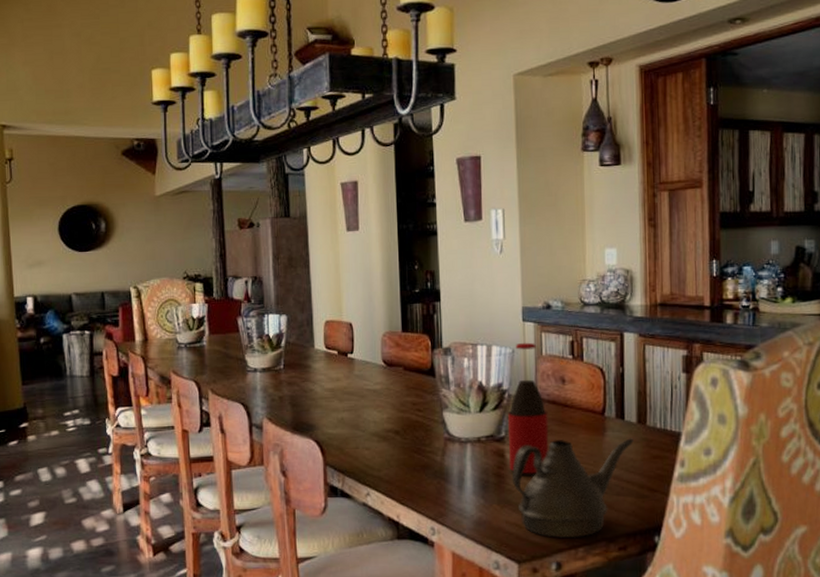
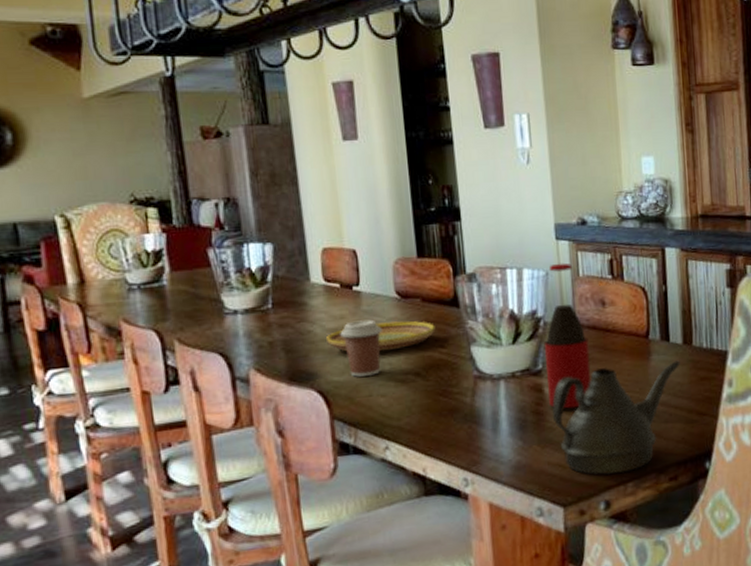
plate: none [325,386,414,411] -> present [326,321,435,352]
coffee cup: none [335,383,370,431] -> present [340,319,382,377]

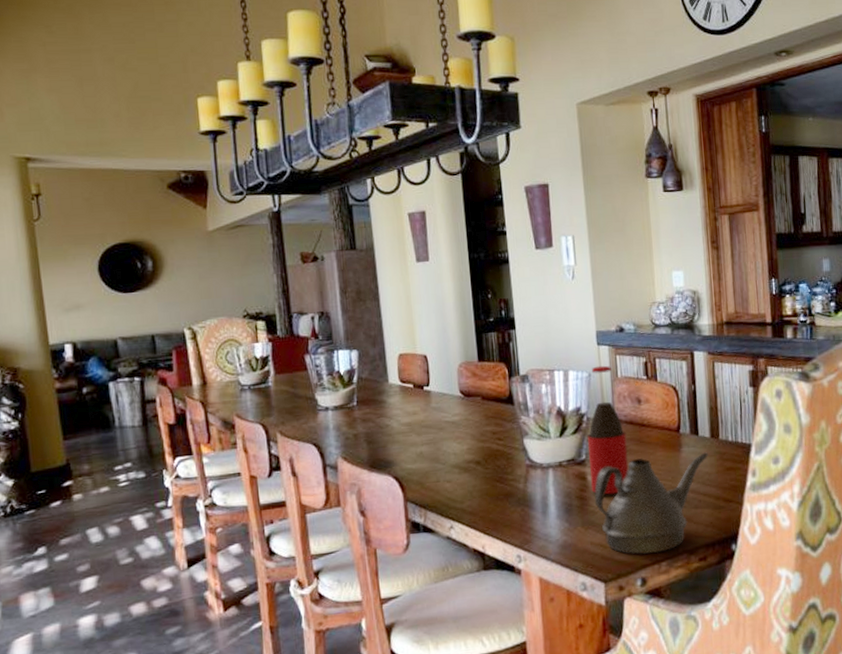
plate: present [326,321,435,352] -> none [402,416,493,443]
coffee cup: present [340,319,382,377] -> none [413,415,448,465]

